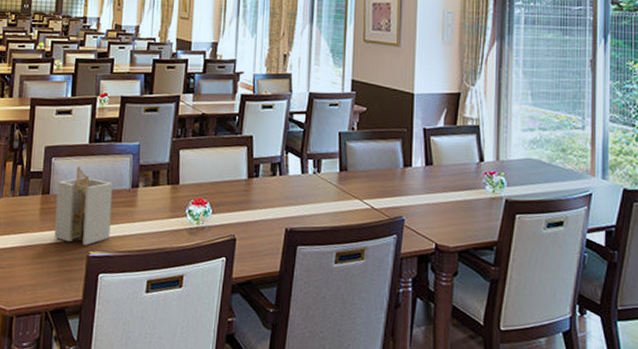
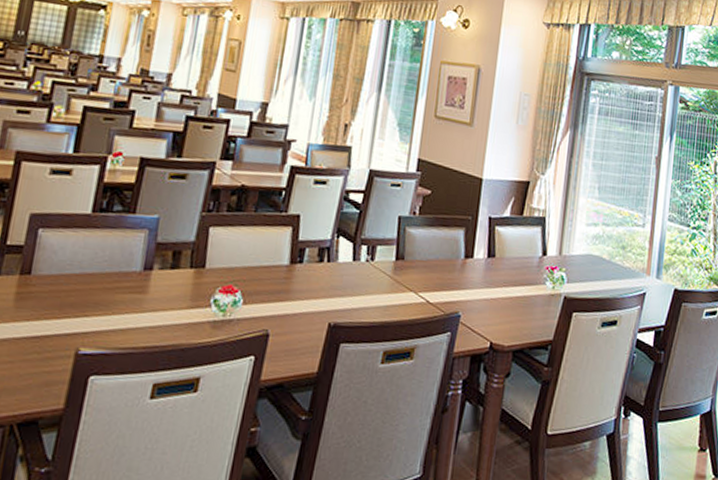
utensil holder: present [54,166,113,245] -> none [31,240,120,340]

